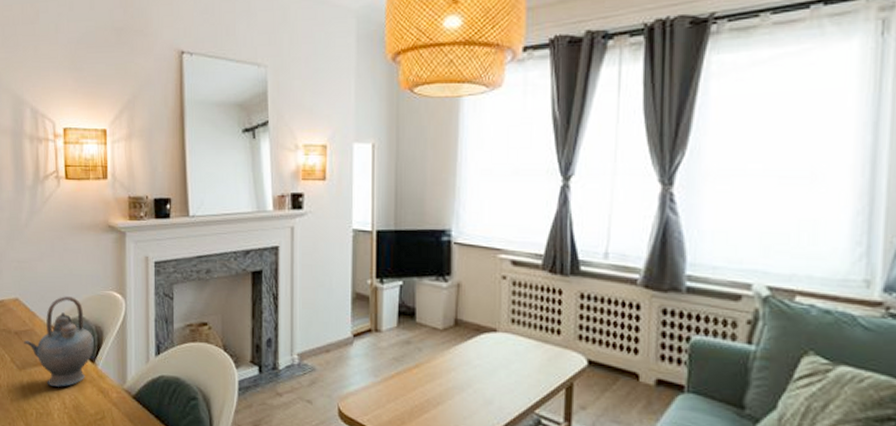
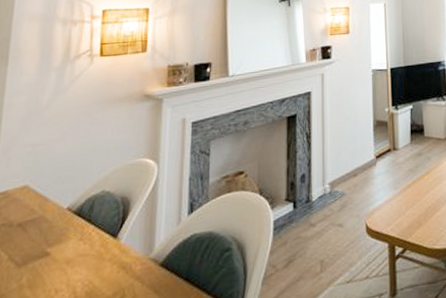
teapot: present [23,296,94,387] -> none [28,172,118,277]

